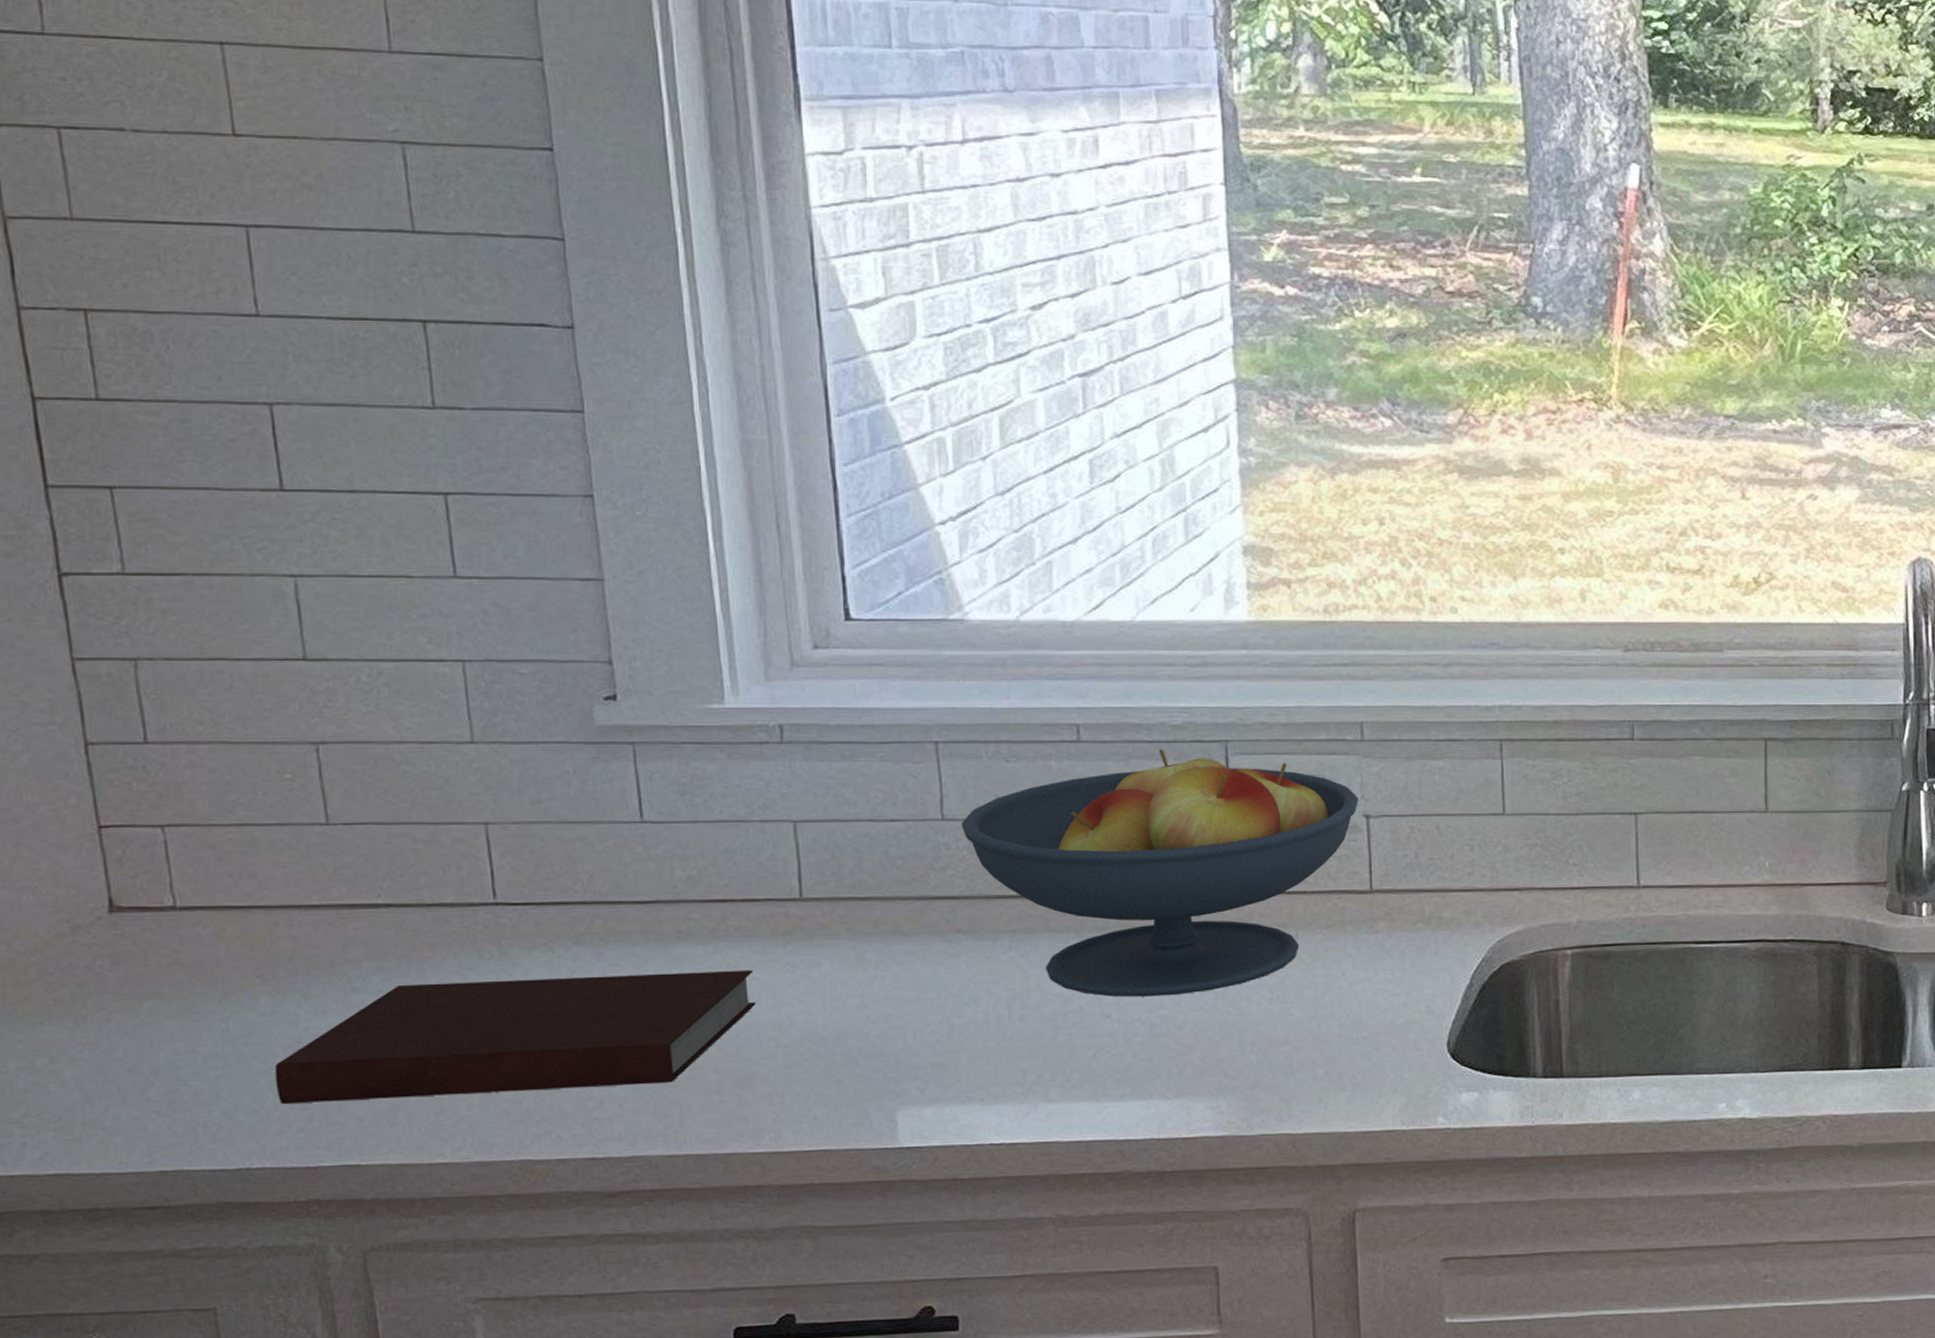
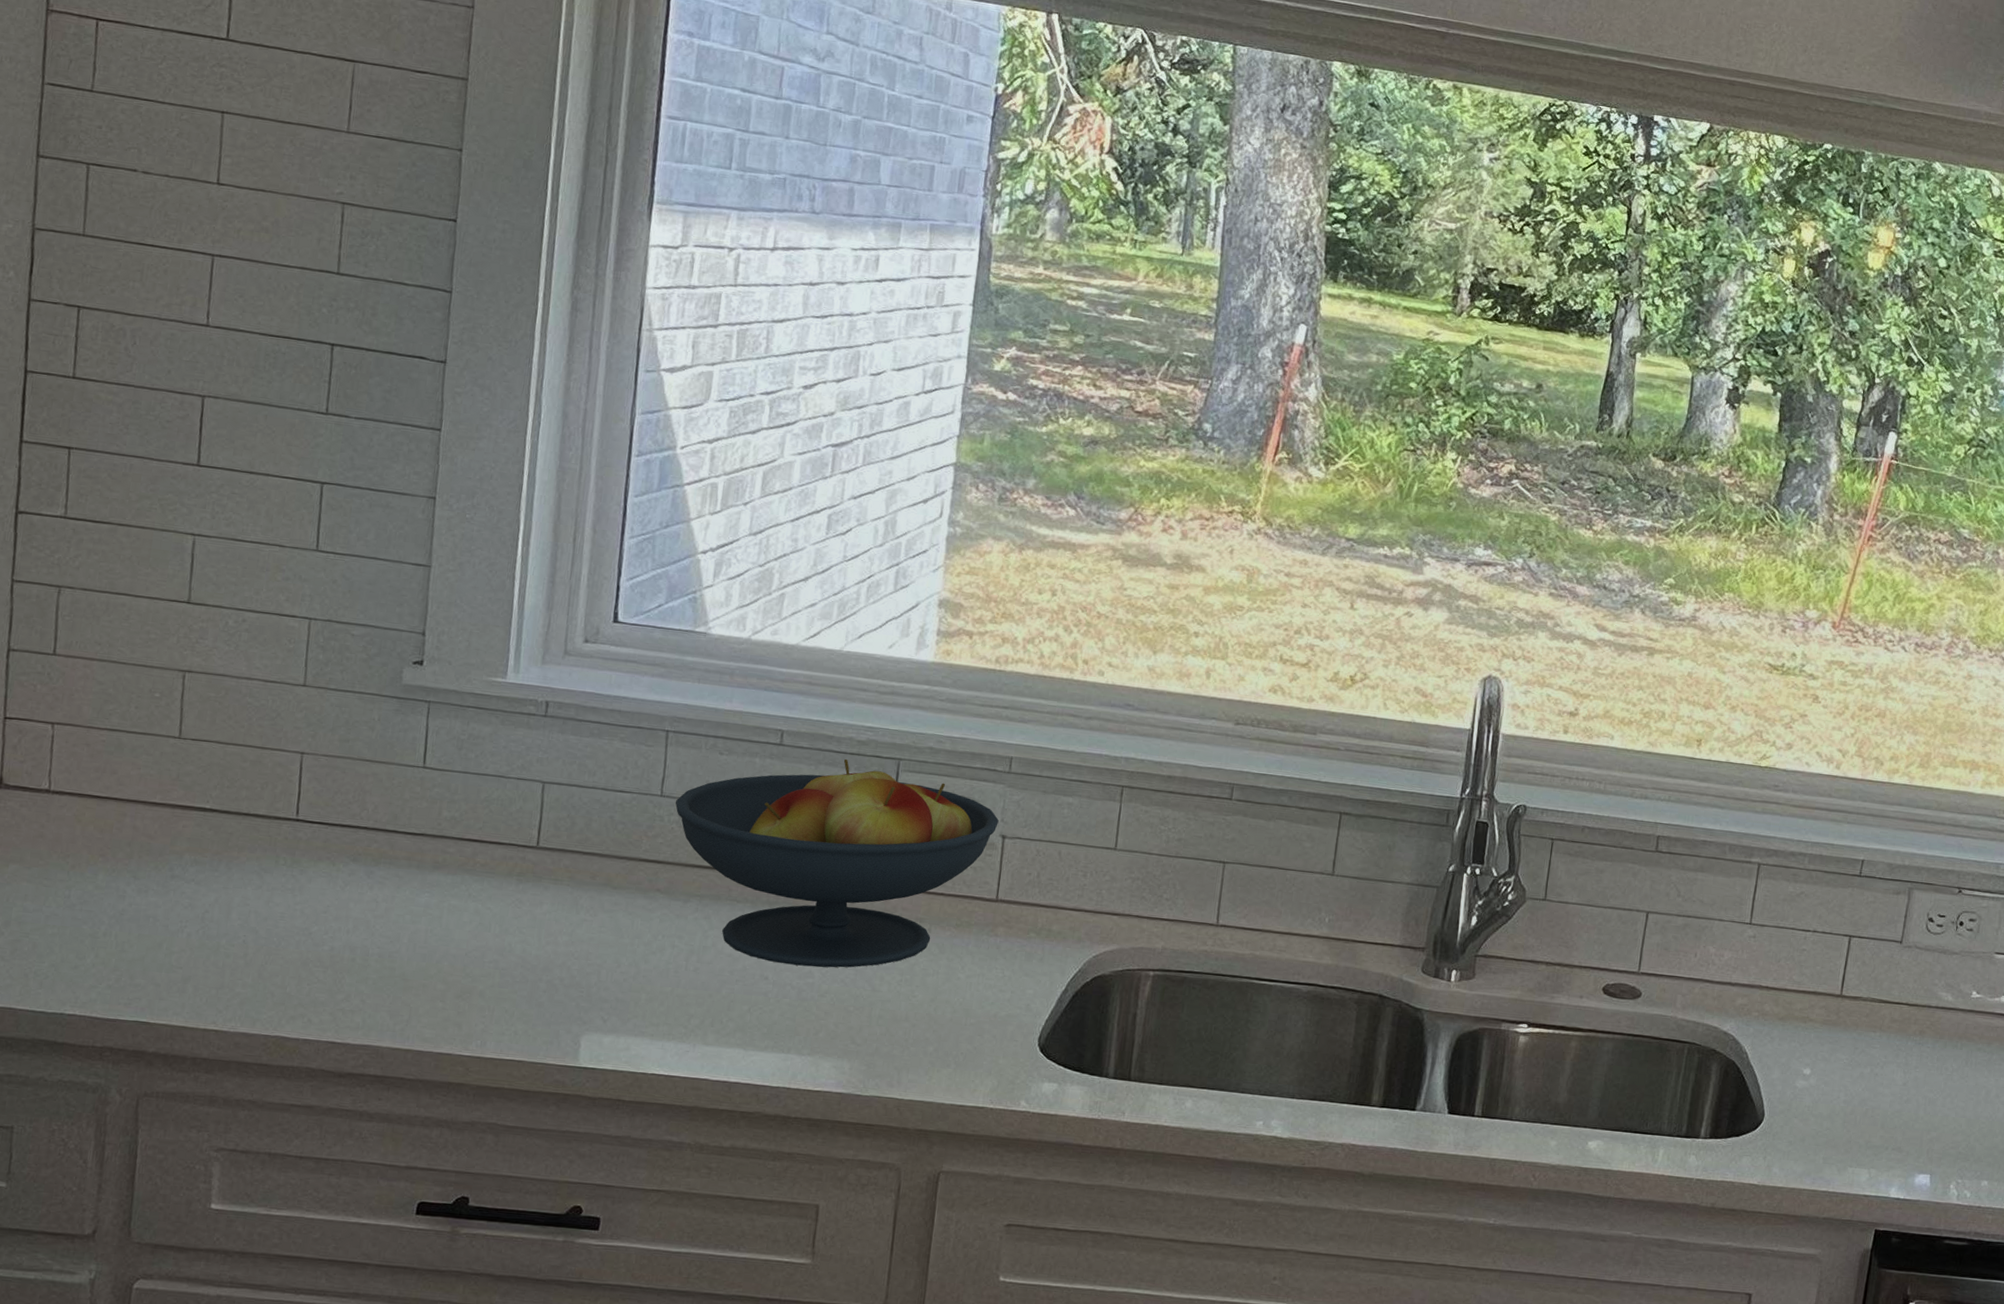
notebook: present [274,969,757,1104] -> none [97,877,489,987]

